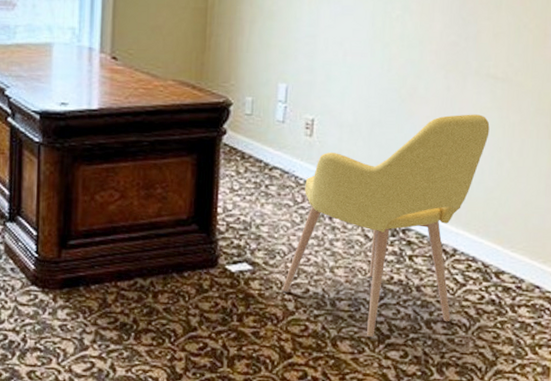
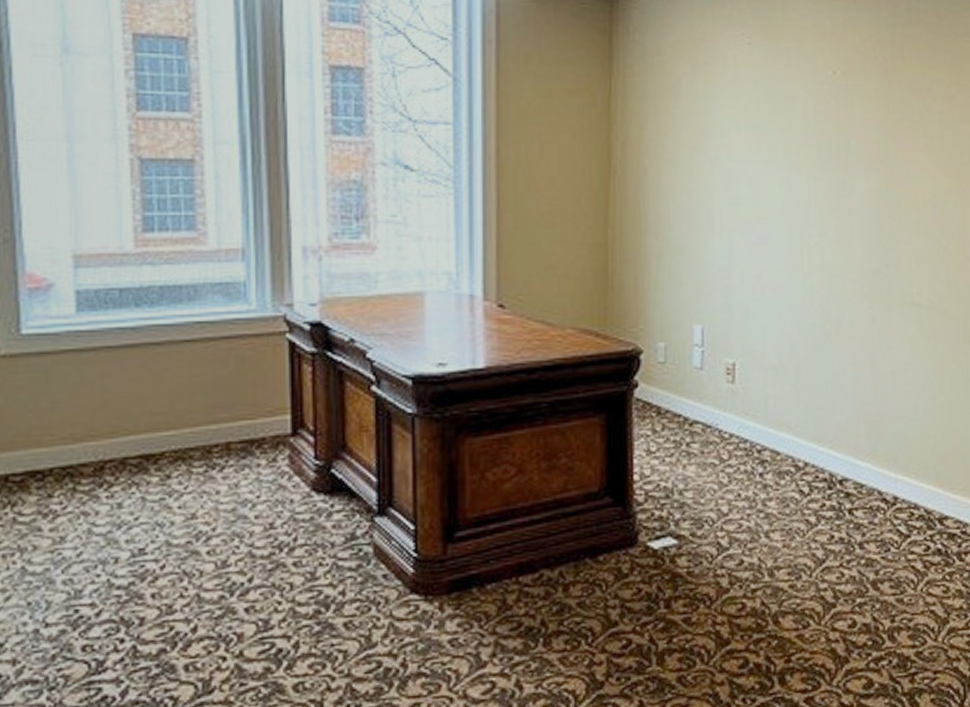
chair: present [282,114,490,338] -> none [714,346,920,609]

